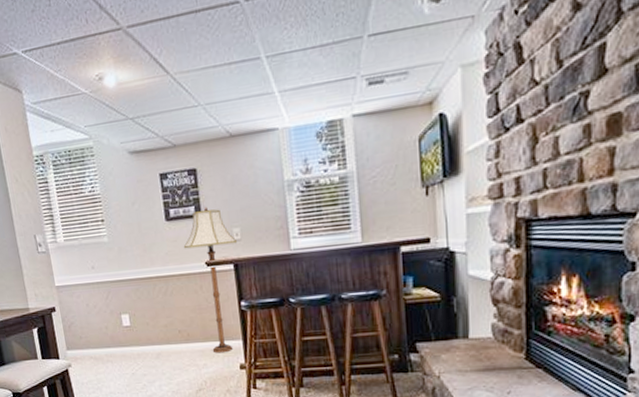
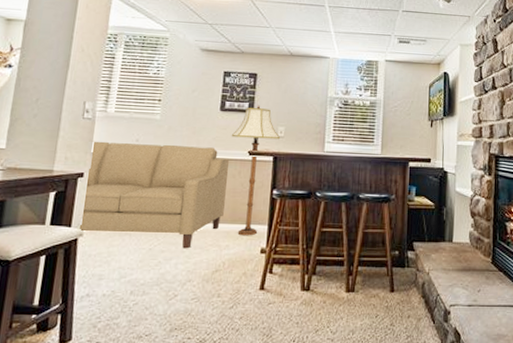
sofa: none [52,263,195,371] -> present [78,141,230,249]

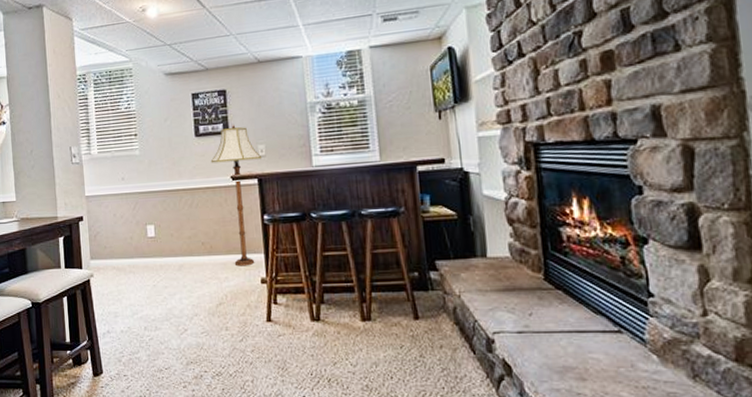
sofa: present [78,141,230,249] -> none [83,177,217,283]

